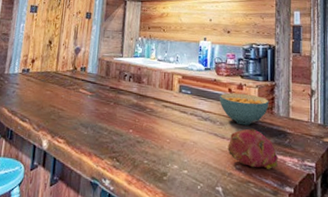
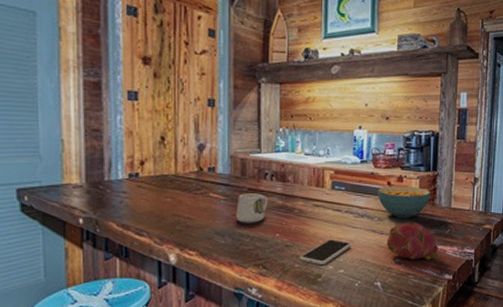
mug: none [98,91,125,118] -> present [236,193,268,223]
smartphone: none [149,139,195,164] -> present [300,239,352,266]

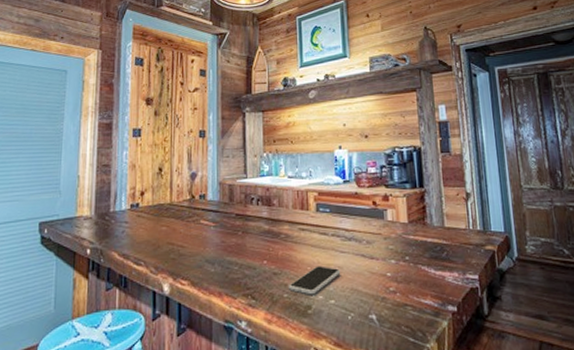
mug: present [236,193,268,223] -> none [225,218,255,250]
cereal bowl: present [378,186,431,219] -> none [363,205,420,241]
fruit: present [386,221,438,260] -> none [378,244,437,289]

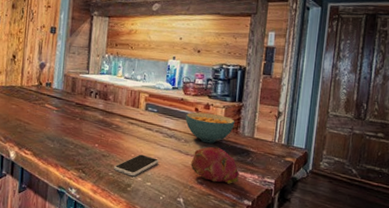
cereal bowl: none [363,205,420,241] -> present [185,112,235,144]
fruit: none [378,244,437,289] -> present [190,146,239,184]

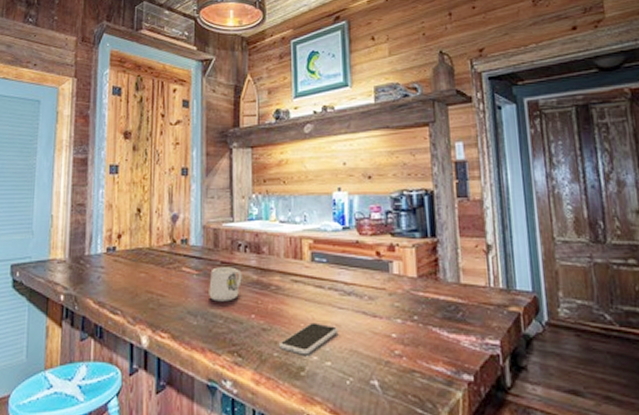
mug: none [64,107,91,133] -> present [209,267,242,302]
cereal bowl: present [185,112,235,144] -> none [365,256,432,298]
fruit: present [190,146,239,184] -> none [381,301,450,353]

